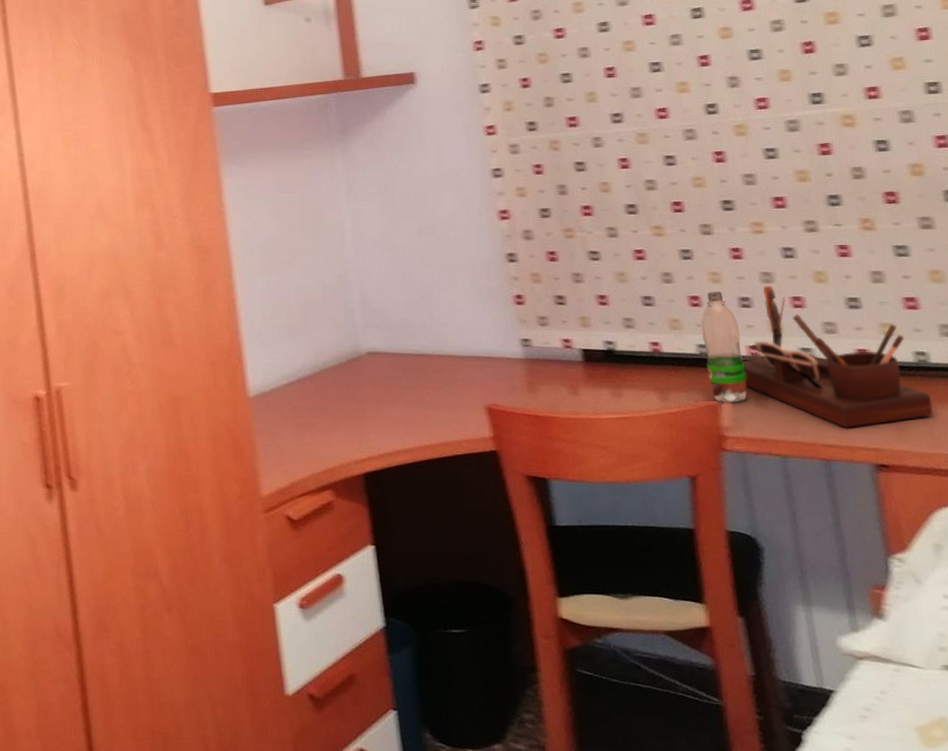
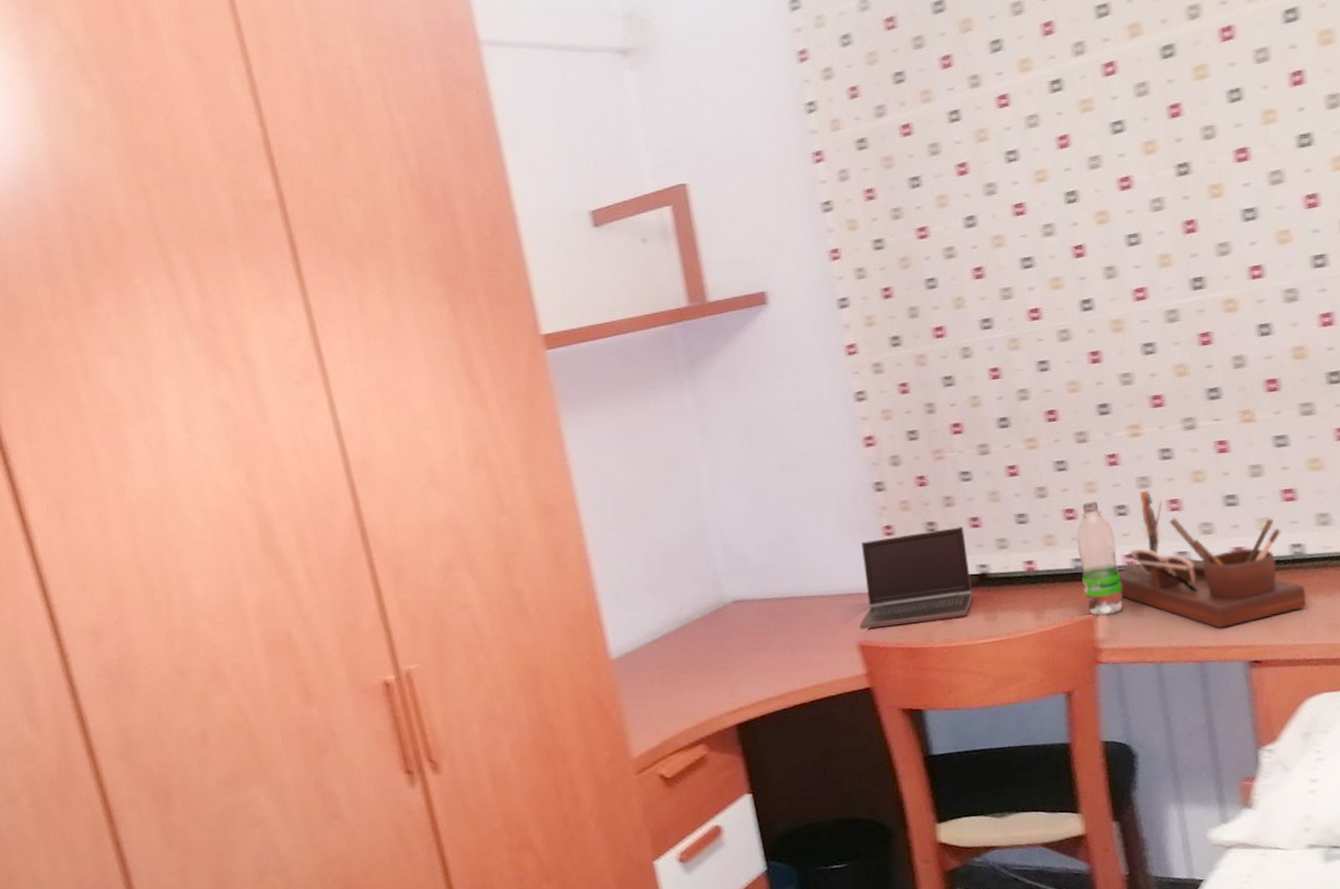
laptop computer: none [487,303,600,393] -> present [859,526,974,630]

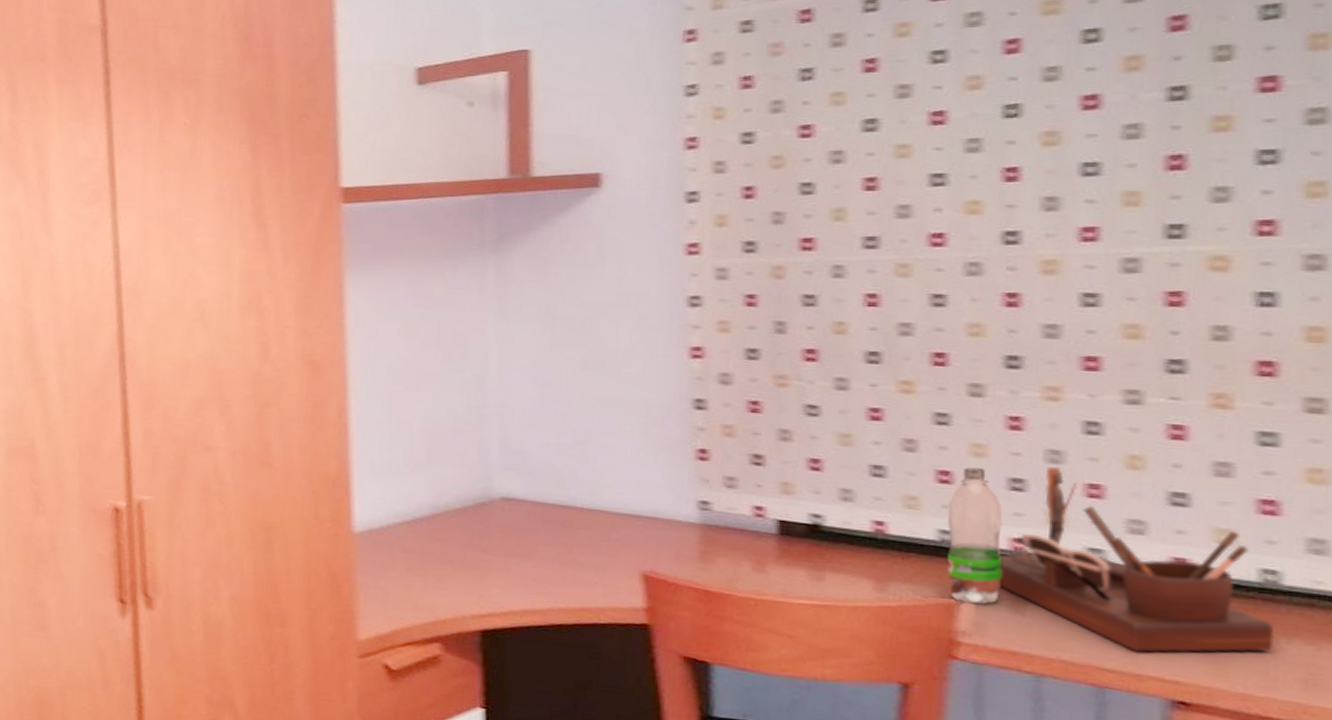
laptop computer: present [859,526,974,630] -> none [646,461,800,569]

